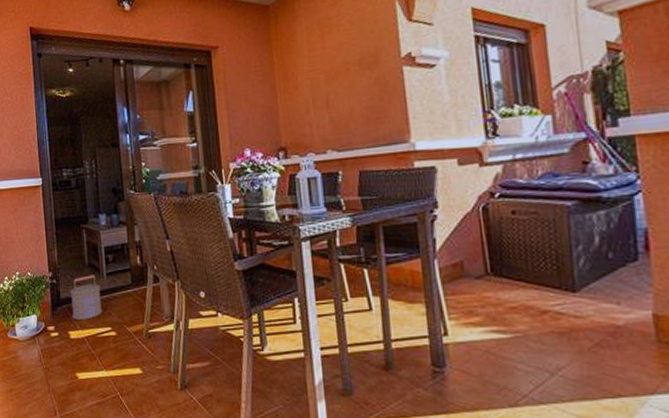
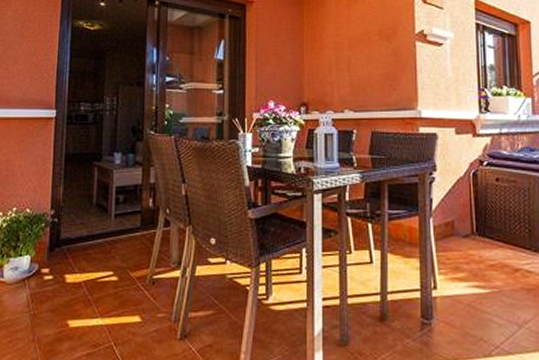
bucket: present [69,275,103,320] -> none [70,215,106,263]

